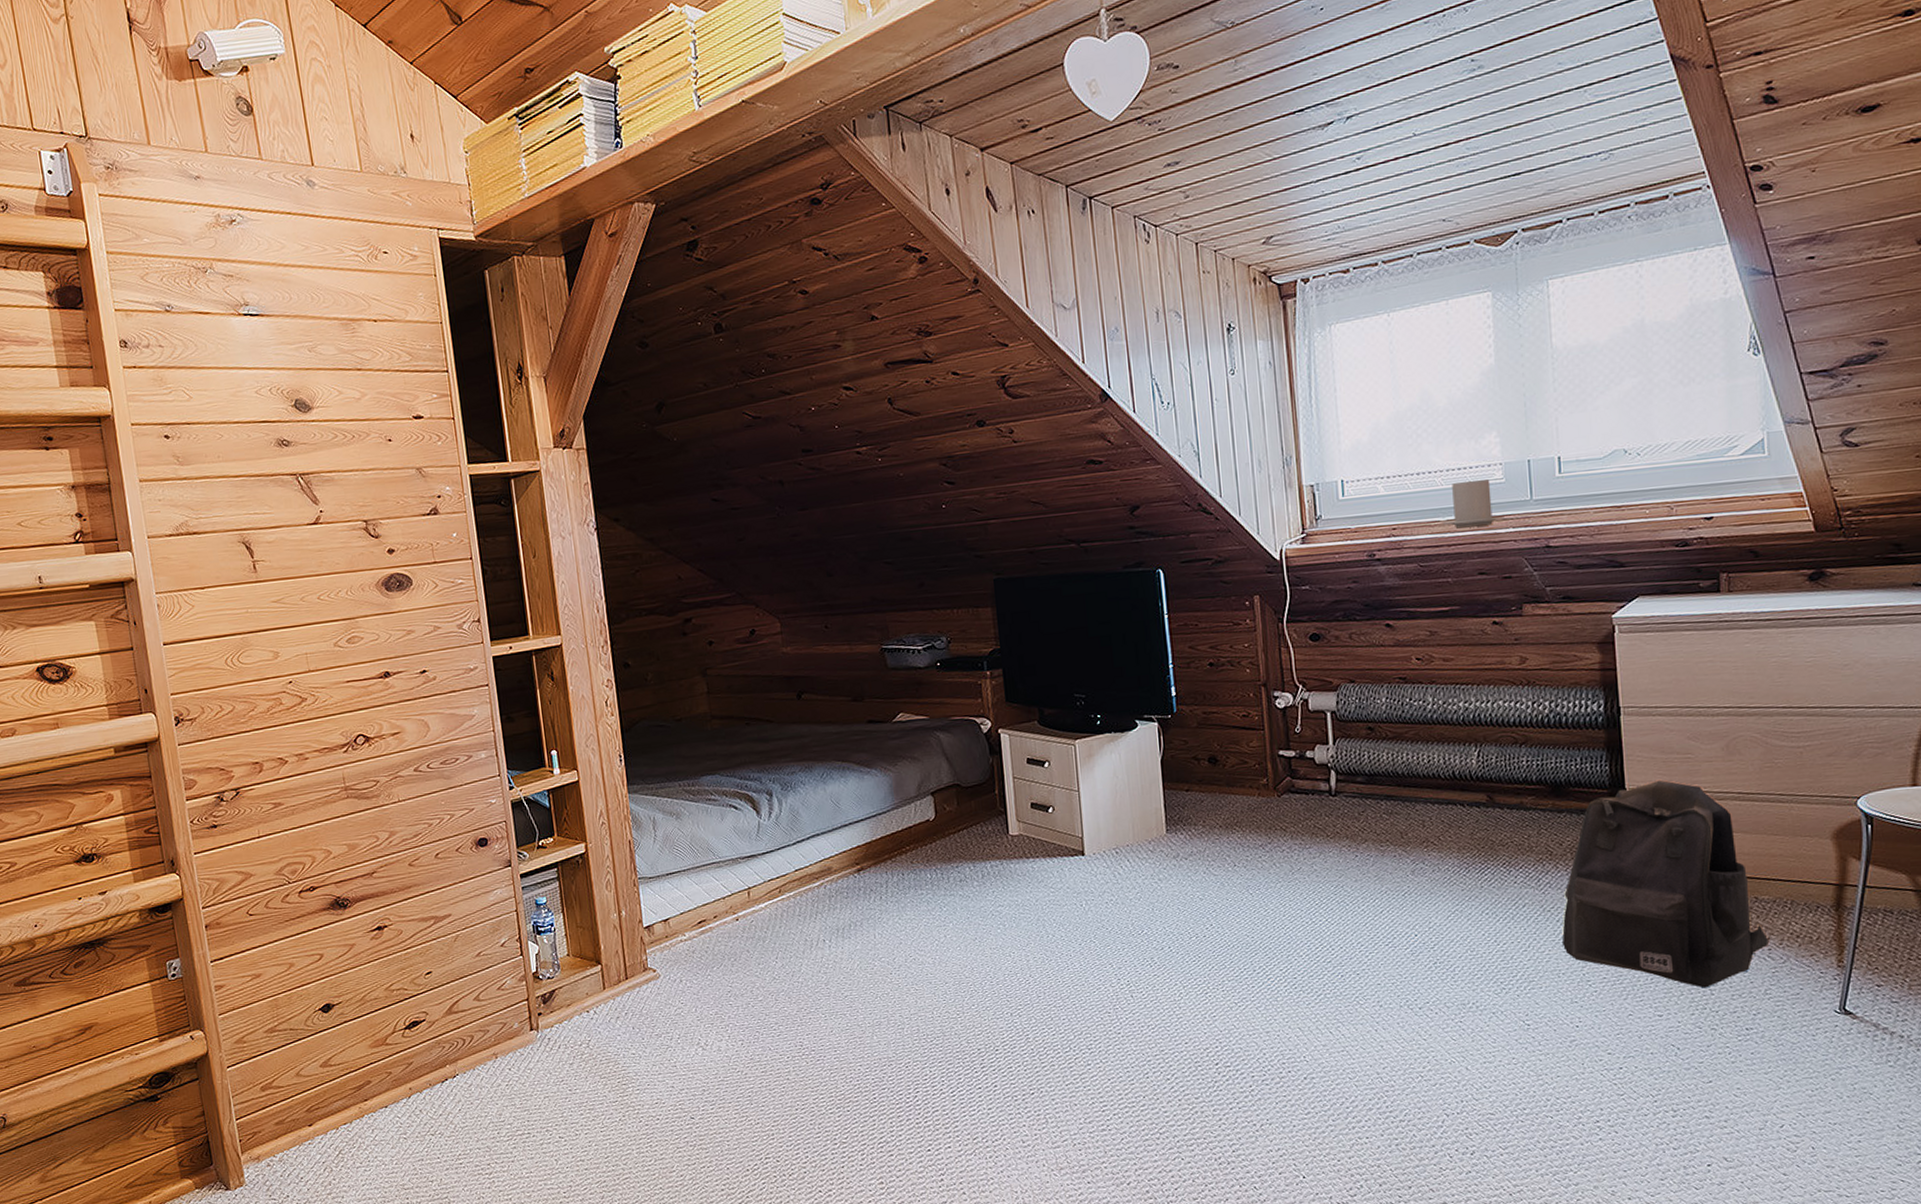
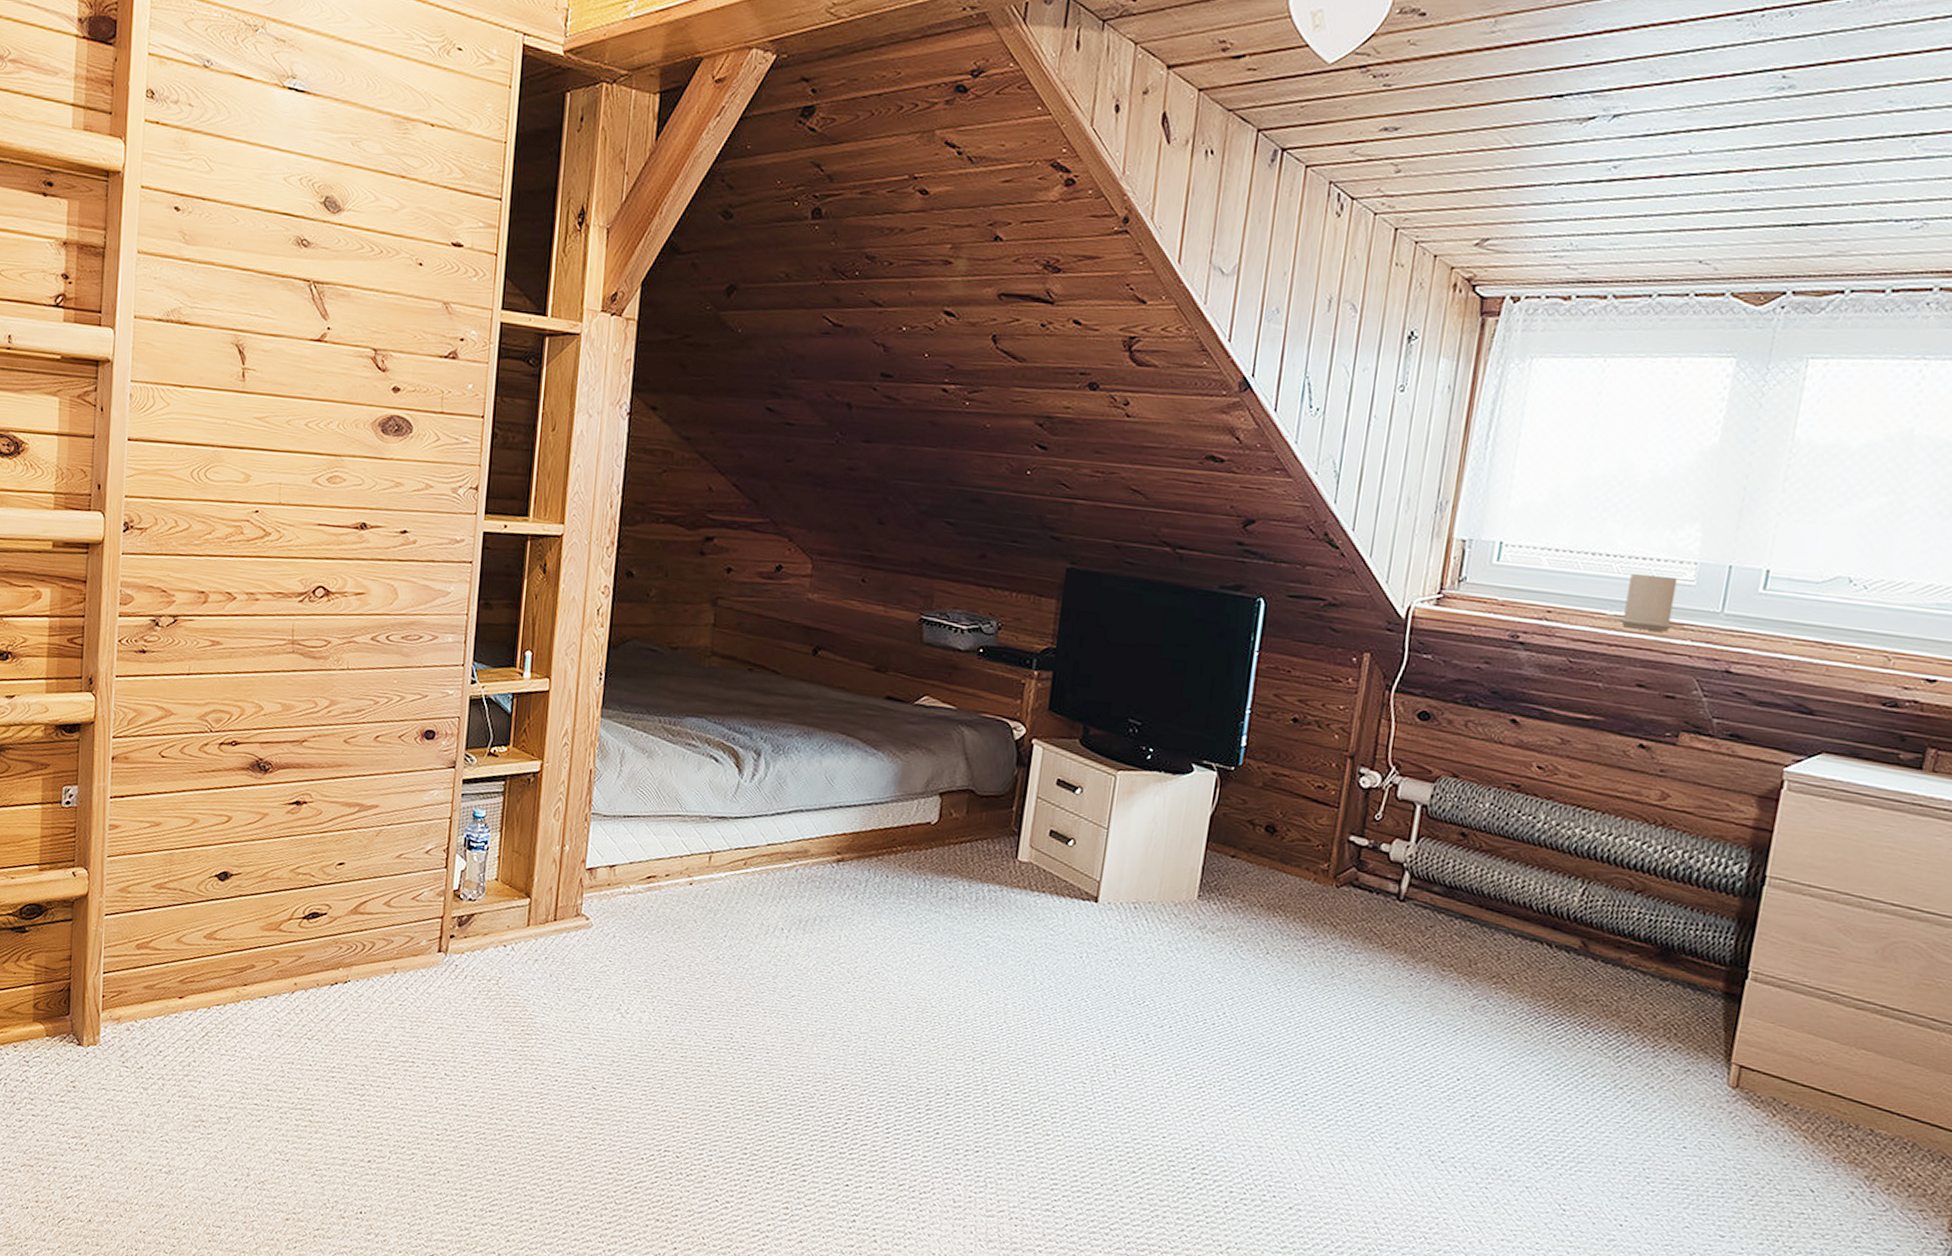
backpack: present [1561,780,1768,988] -> none [1626,969,1874,1218]

